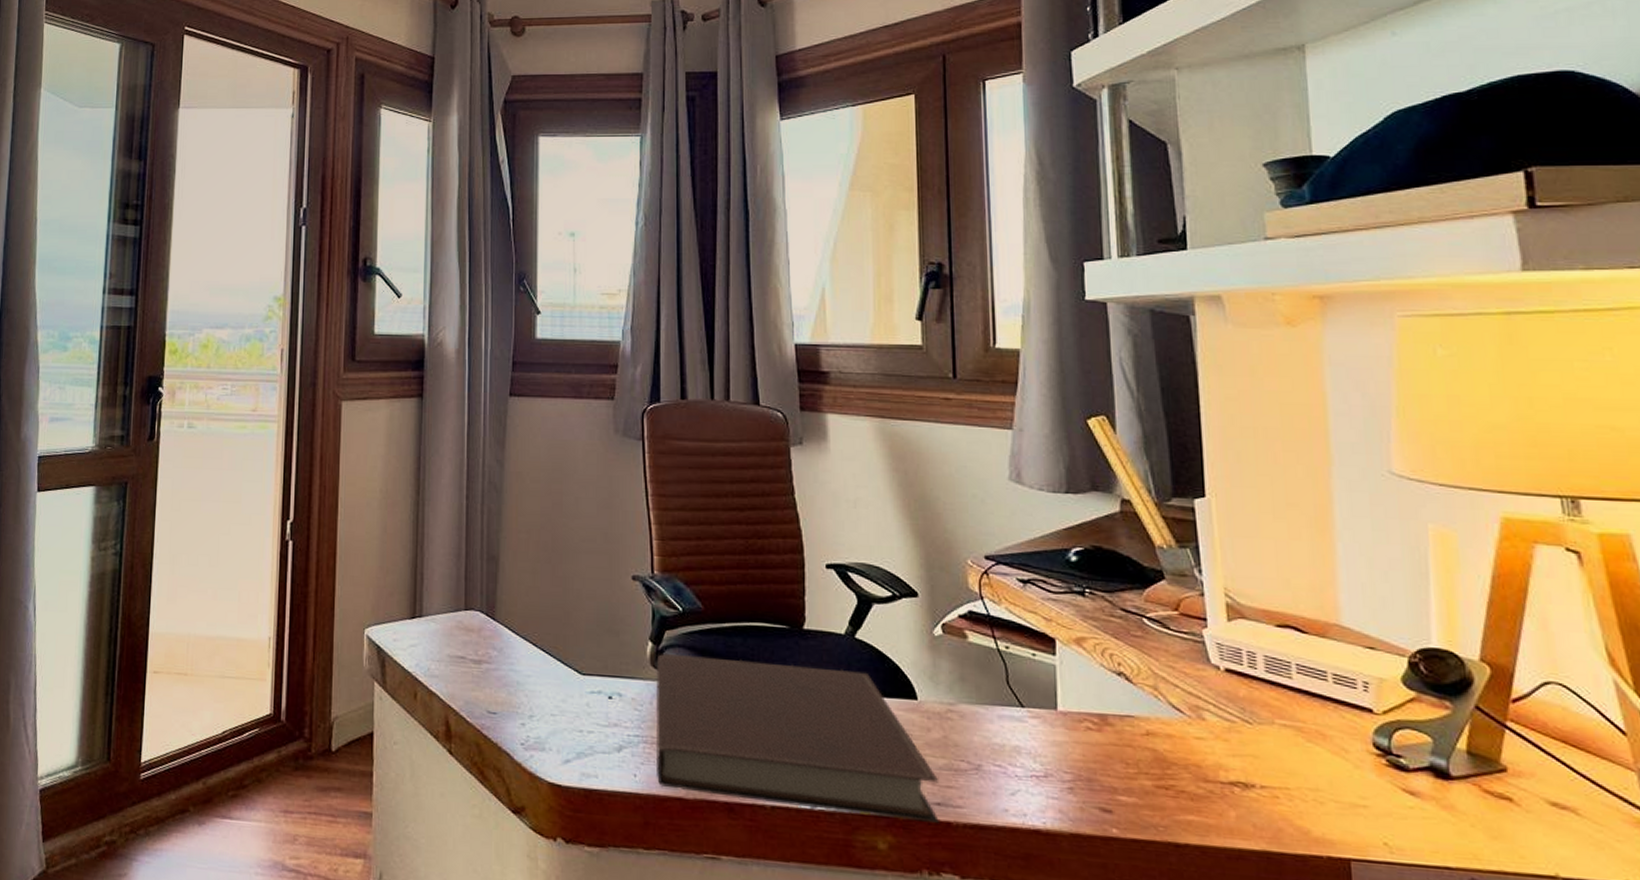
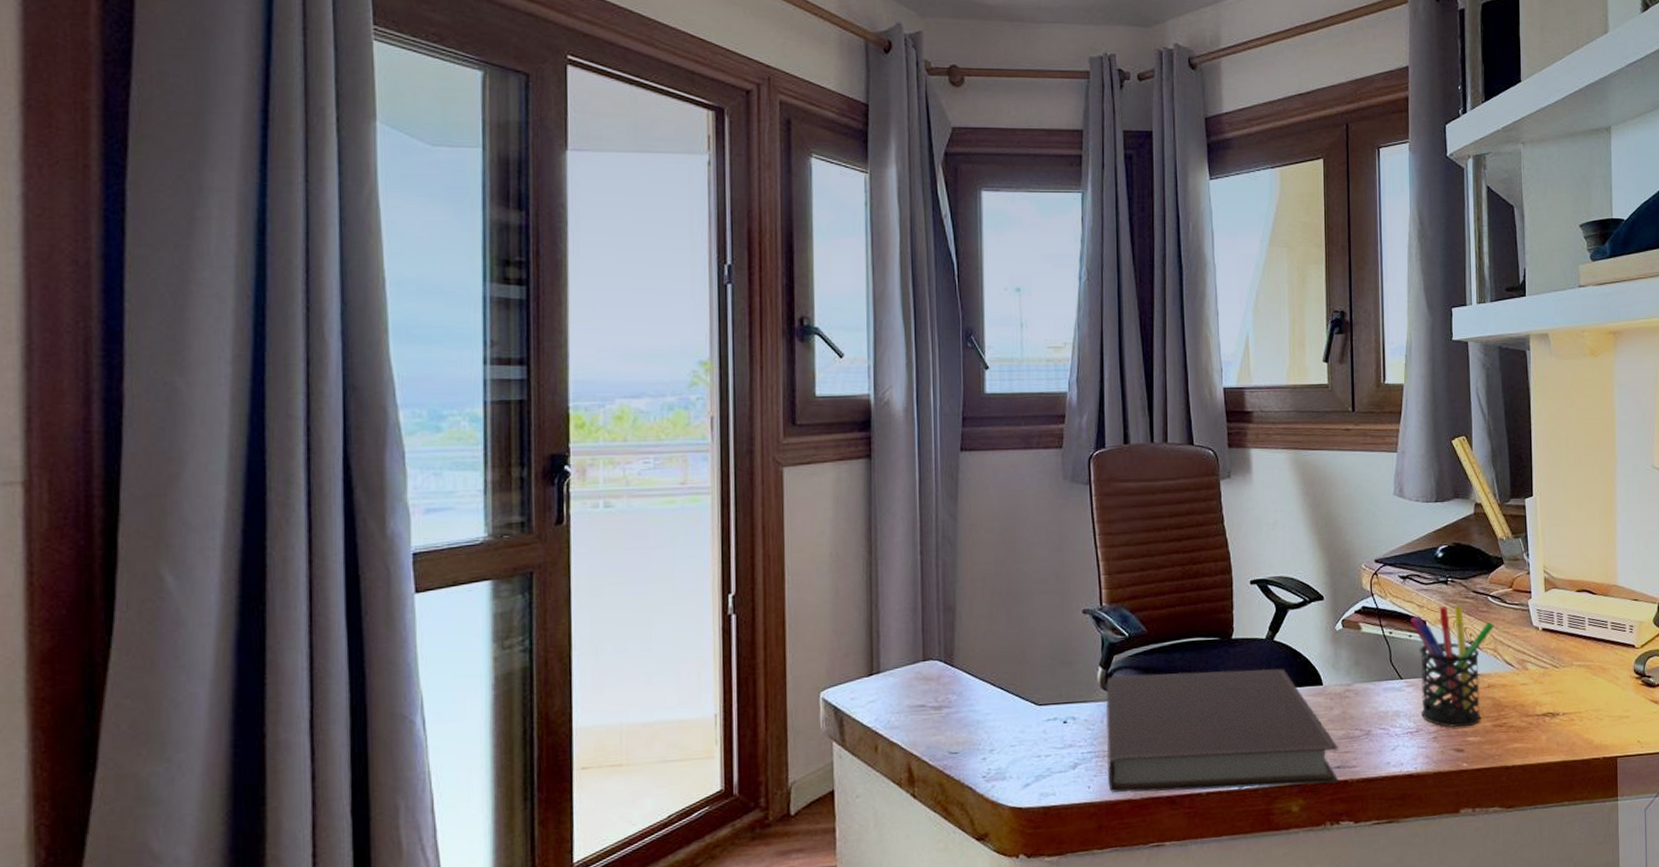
pen holder: none [1033,622,1153,782] -> present [1410,605,1494,728]

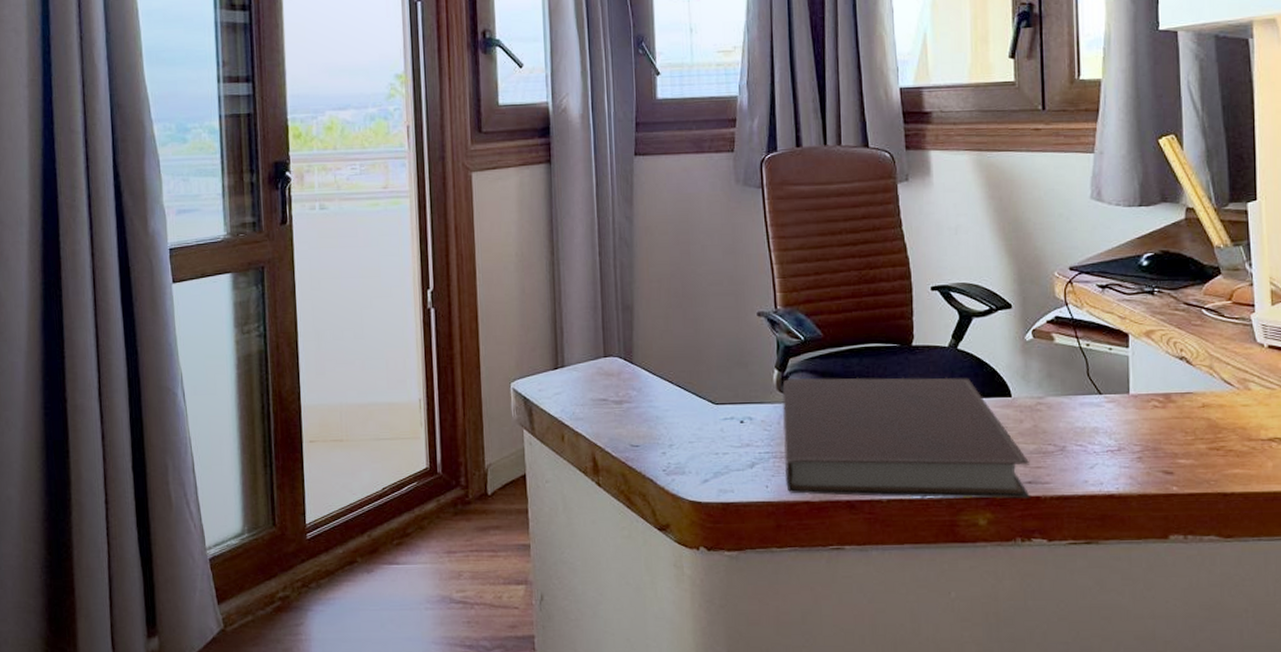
pen holder: present [1410,605,1494,728] -> none [1110,317,1210,449]

